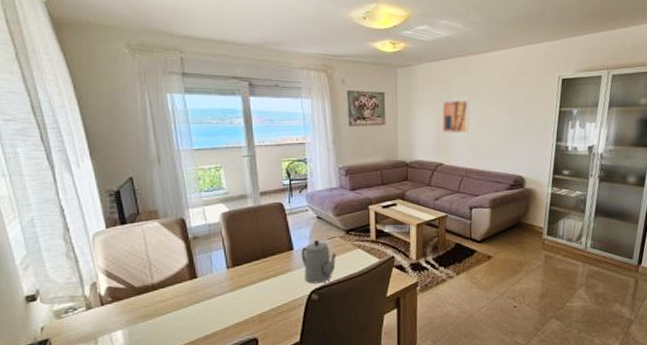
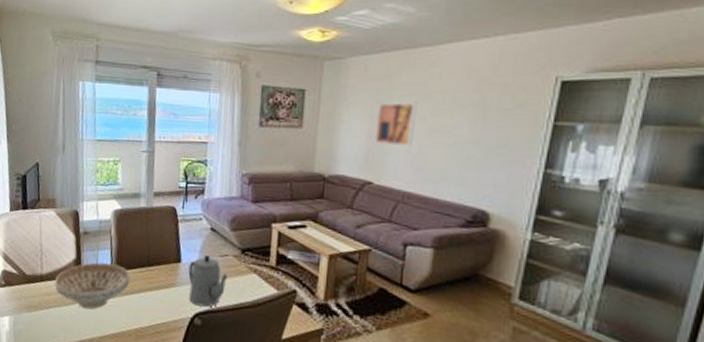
decorative bowl: none [169,262,247,307] -> present [55,262,131,310]

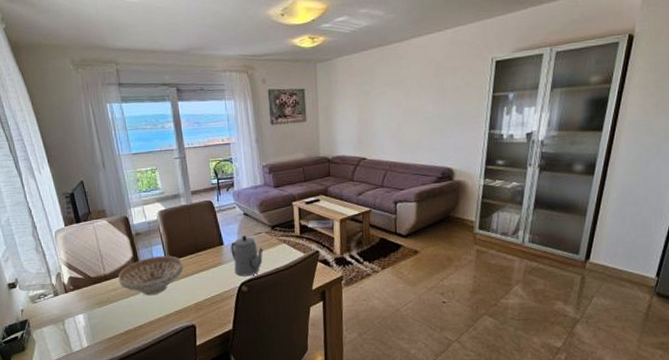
wall art: present [374,101,418,148] -> none [363,89,394,128]

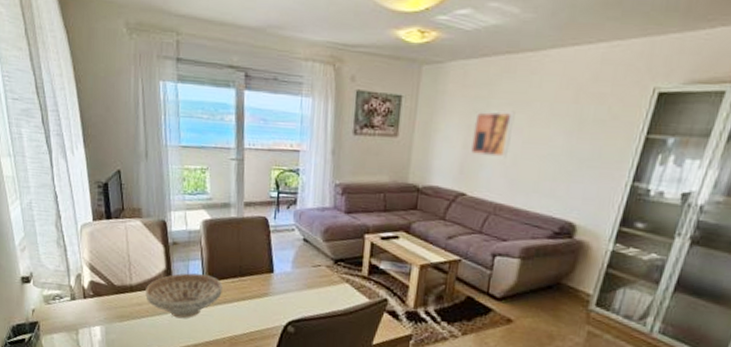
teapot: present [230,236,263,277] -> none [281,266,320,316]
wall art: none [363,89,394,128] -> present [469,110,515,159]

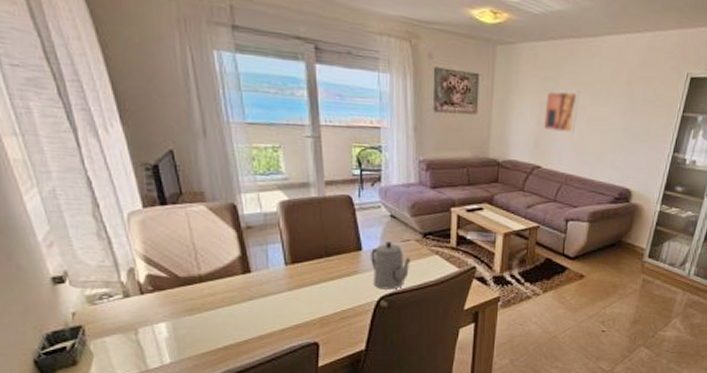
decorative bowl: present [145,273,223,319] -> none [218,257,308,305]
teapot: none [281,266,320,316] -> present [371,242,411,290]

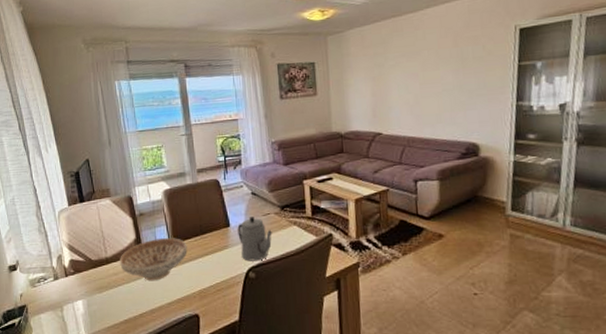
decorative bowl: none [218,257,308,305] -> present [120,238,188,281]
wall art: present [542,90,580,134] -> none [377,60,410,102]

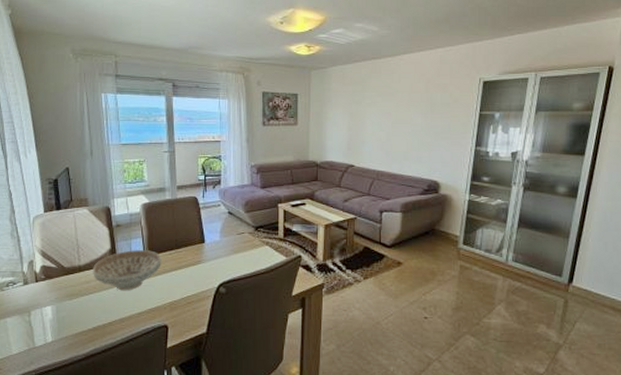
teapot: present [237,217,272,261] -> none [212,235,245,277]

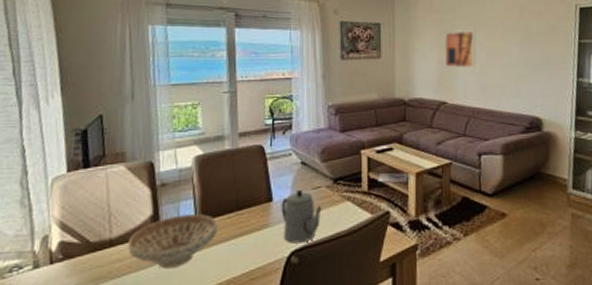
teapot: none [212,235,245,277] -> present [281,190,322,243]
wall art: none [353,100,384,136] -> present [444,29,477,69]

